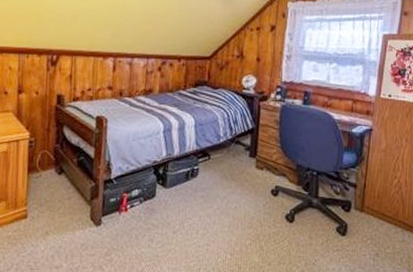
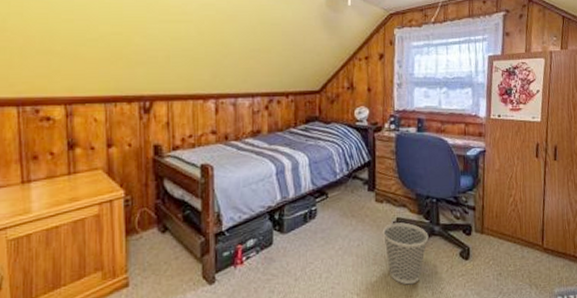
wastebasket: none [261,190,306,252] -> present [383,222,429,285]

